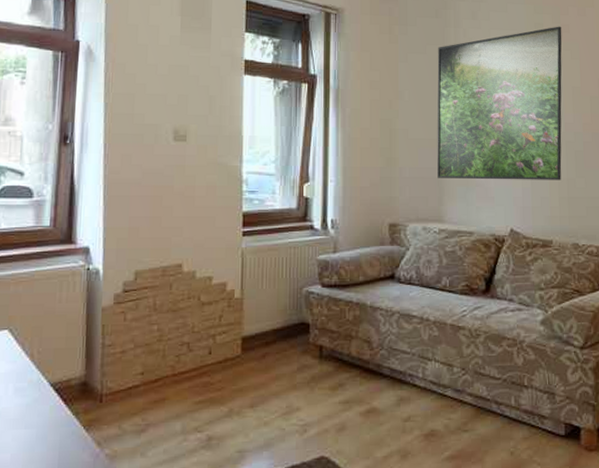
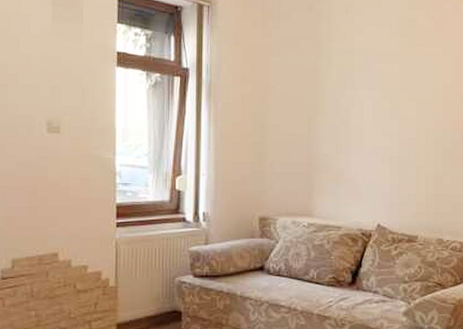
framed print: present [437,26,562,180] -> none [308,22,435,177]

